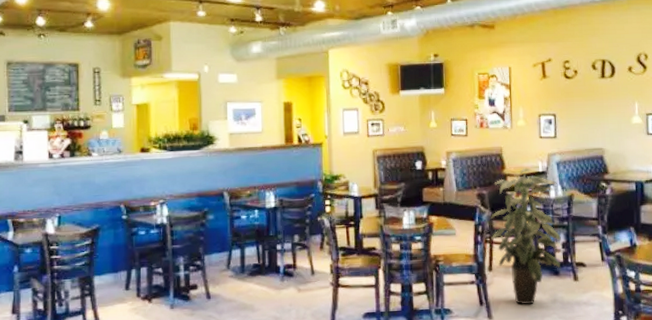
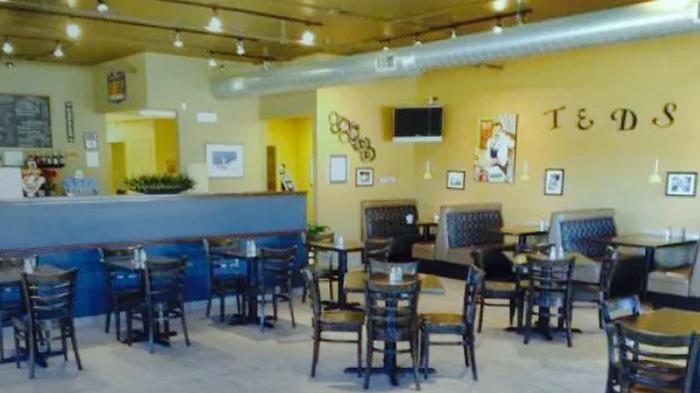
indoor plant: present [491,168,561,305] -> none [482,226,559,369]

